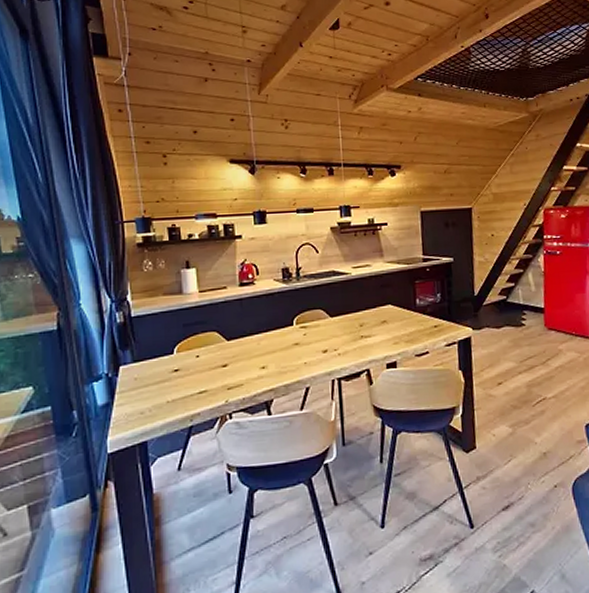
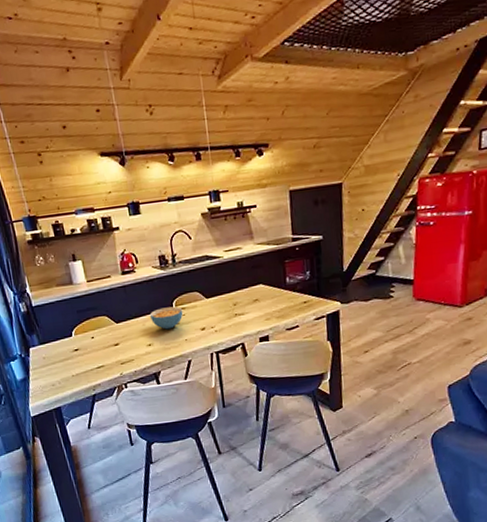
cereal bowl: none [266,324,304,351] -> present [149,306,184,330]

